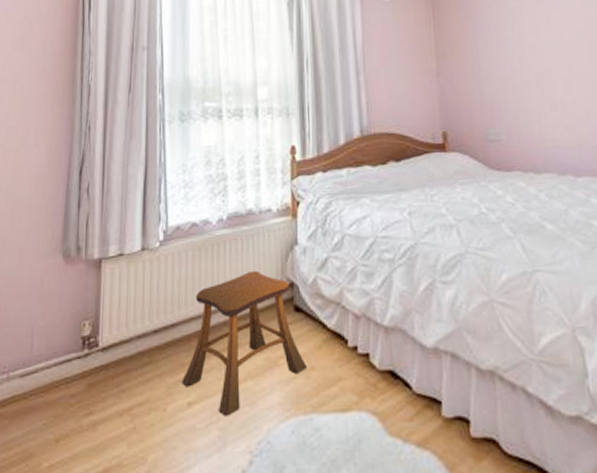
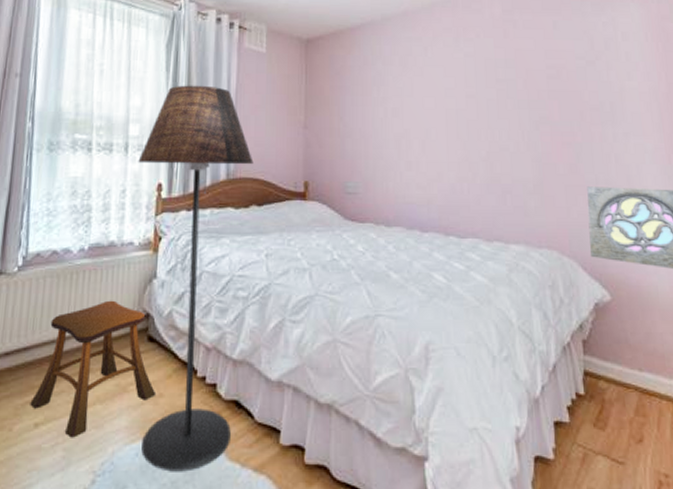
floor lamp: none [269,41,389,450] -> present [138,85,254,472]

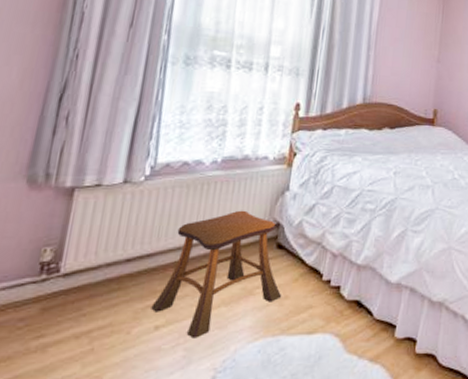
floor lamp: present [138,85,254,472] -> none [264,13,389,366]

